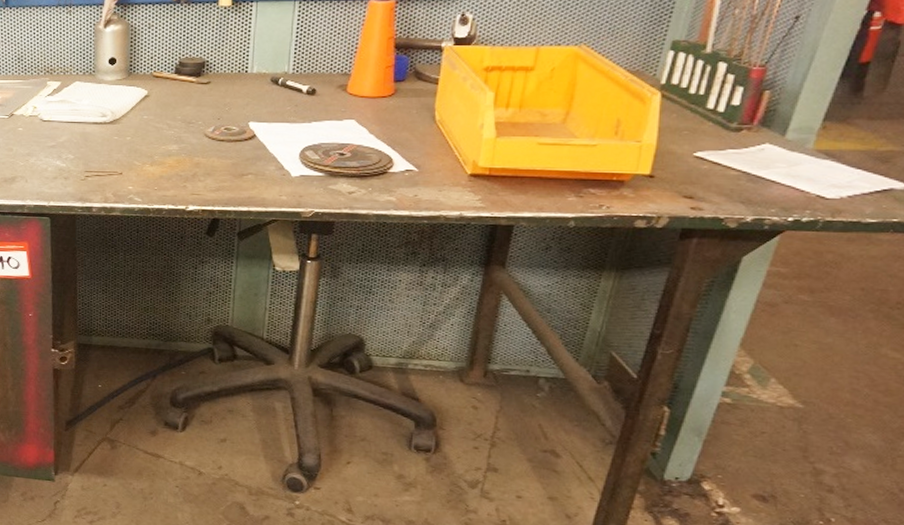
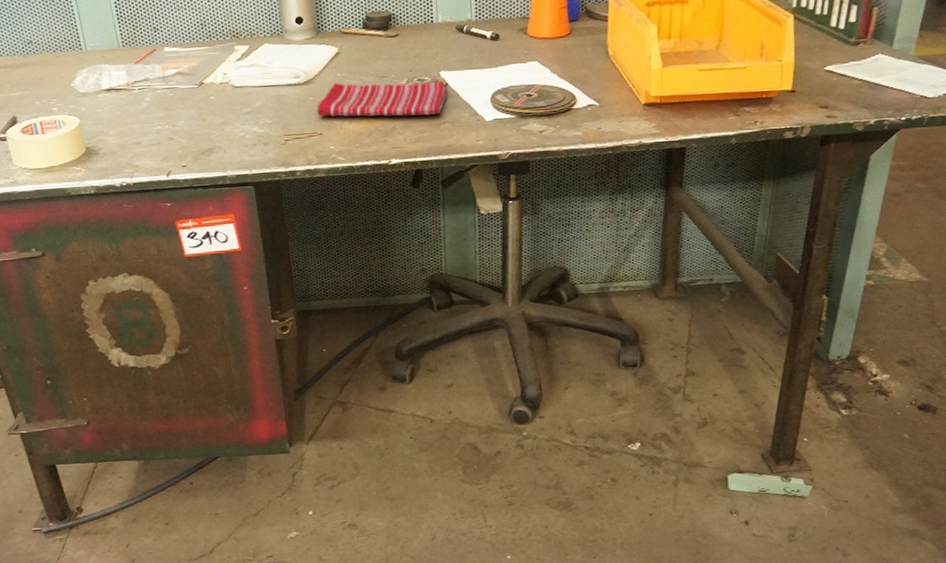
dish towel: none [119,125,255,165] -> present [317,81,448,117]

